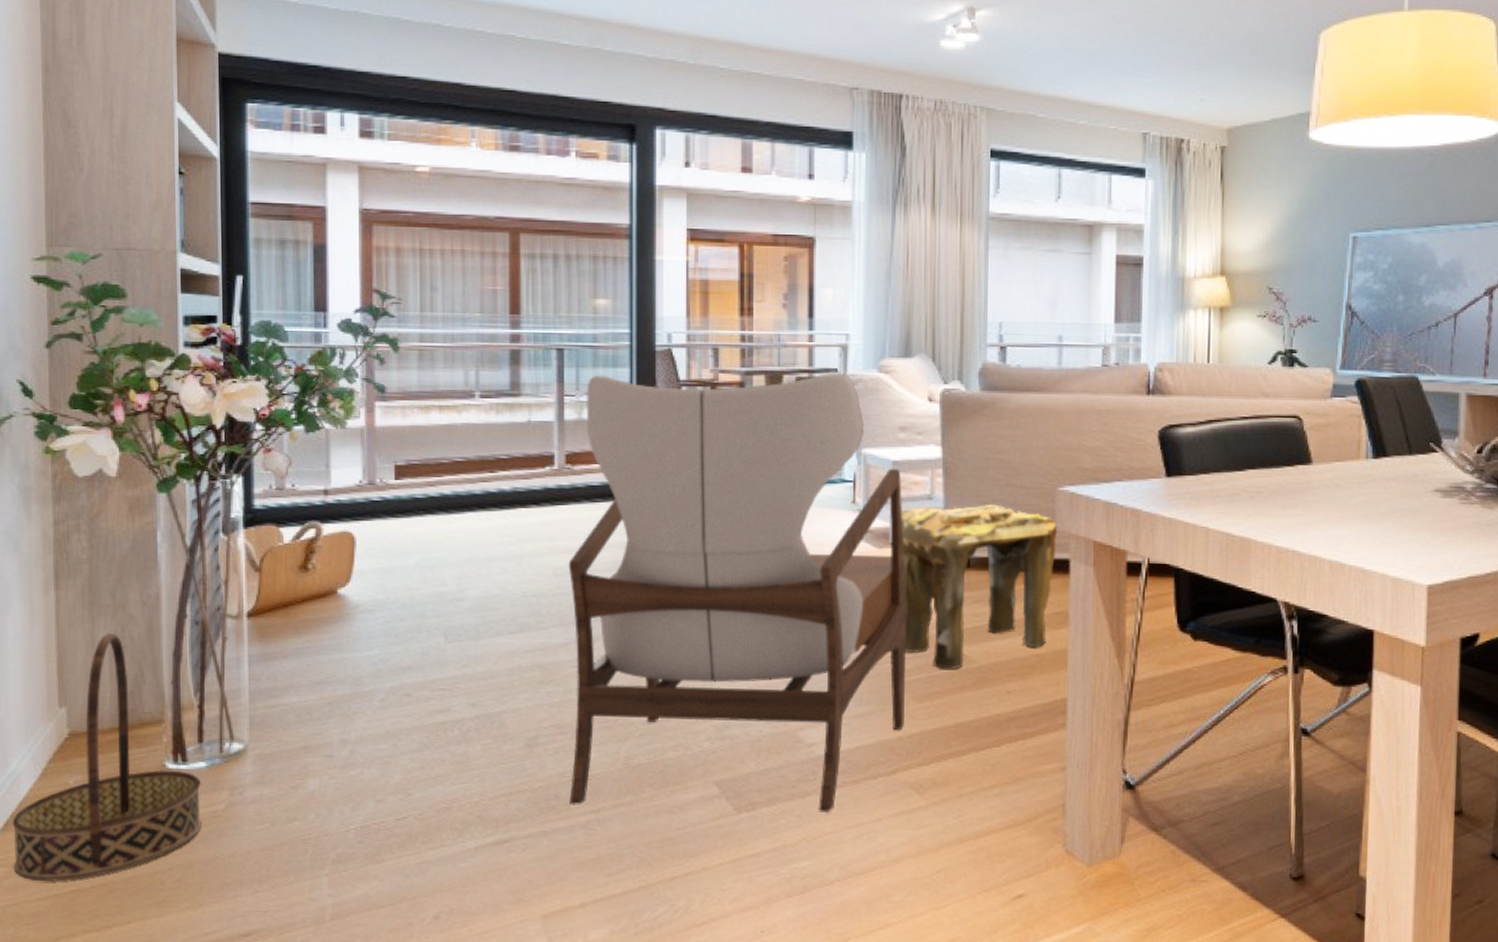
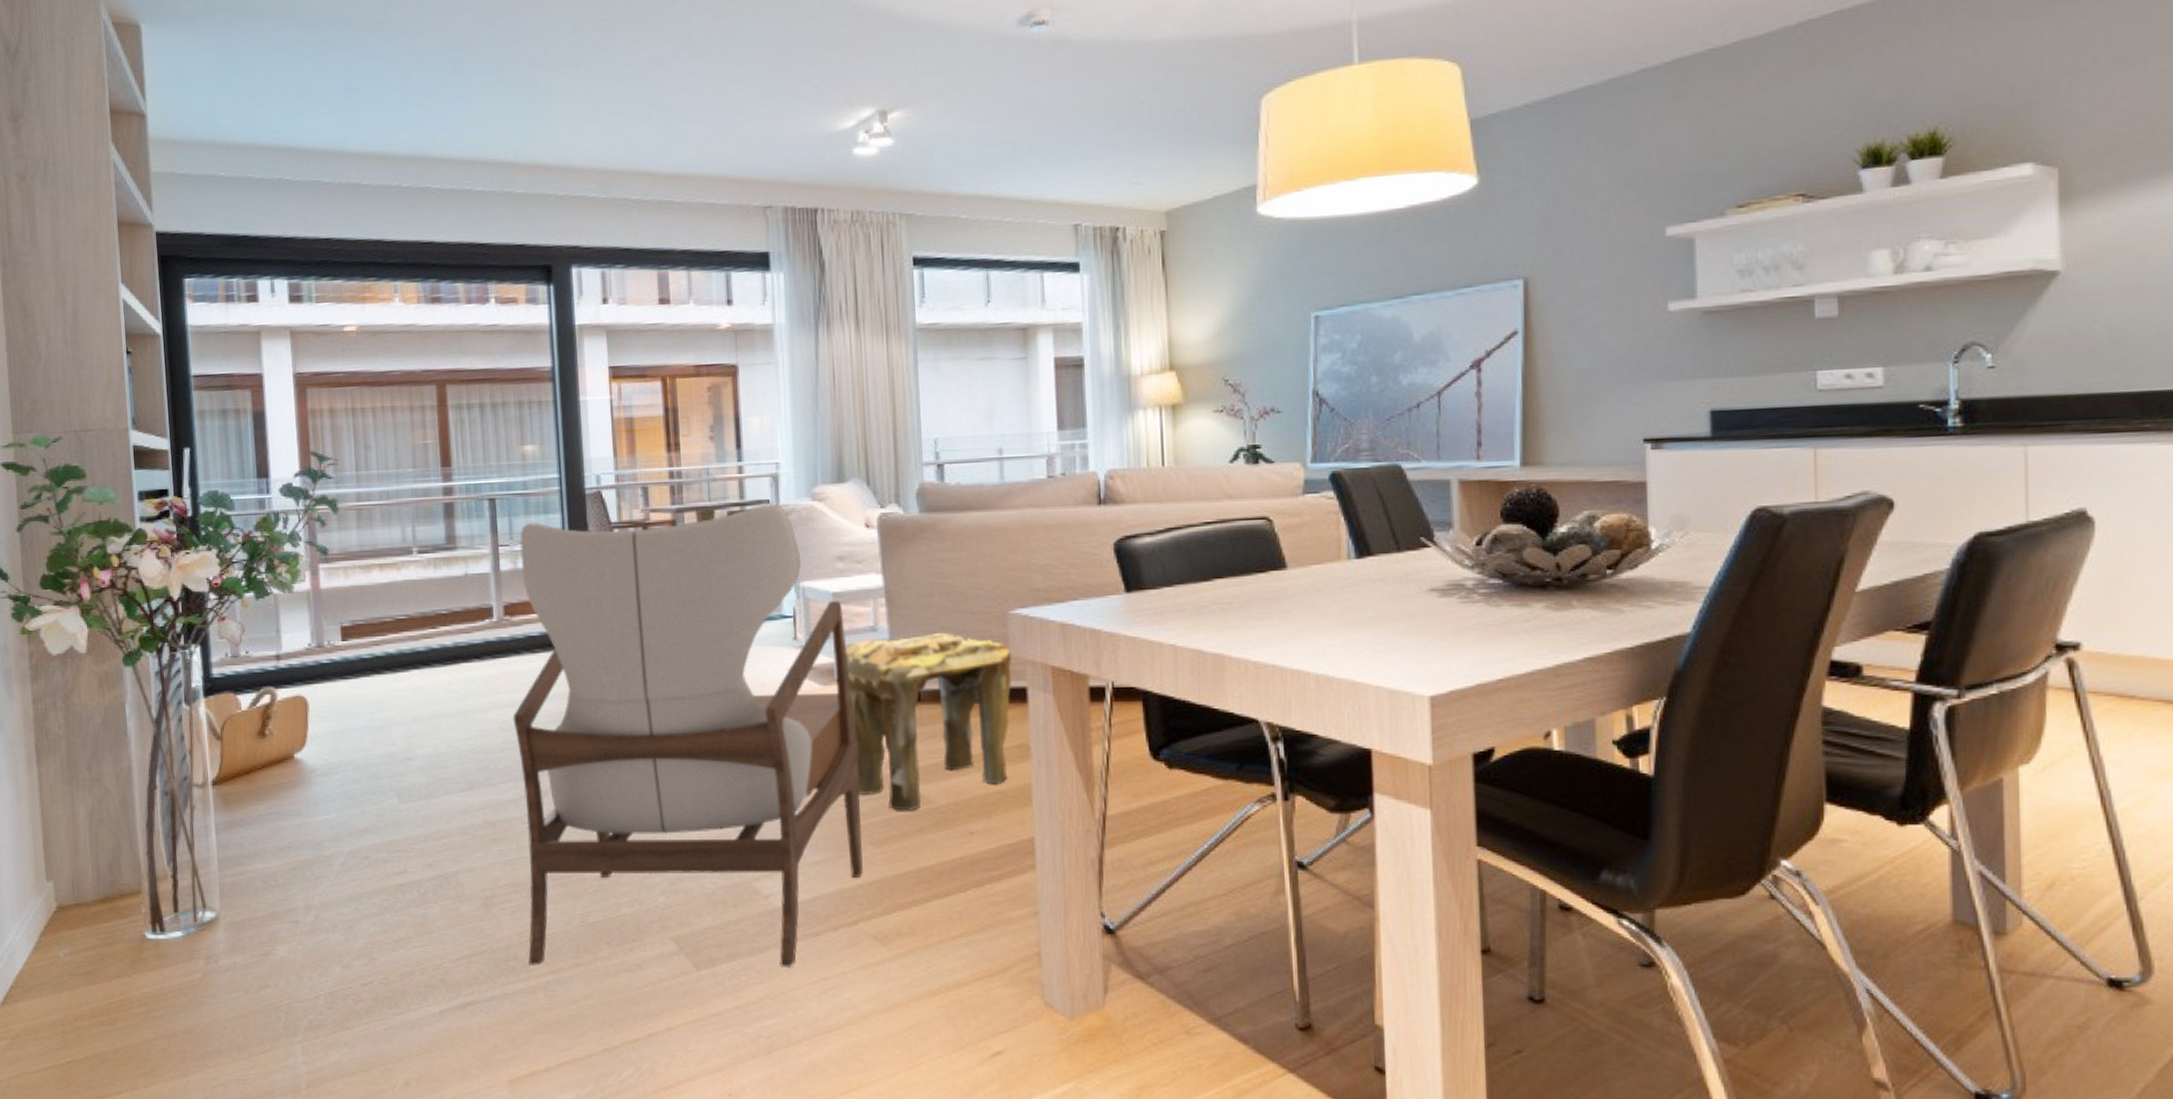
basket: present [12,632,202,882] -> none [10,806,182,1054]

